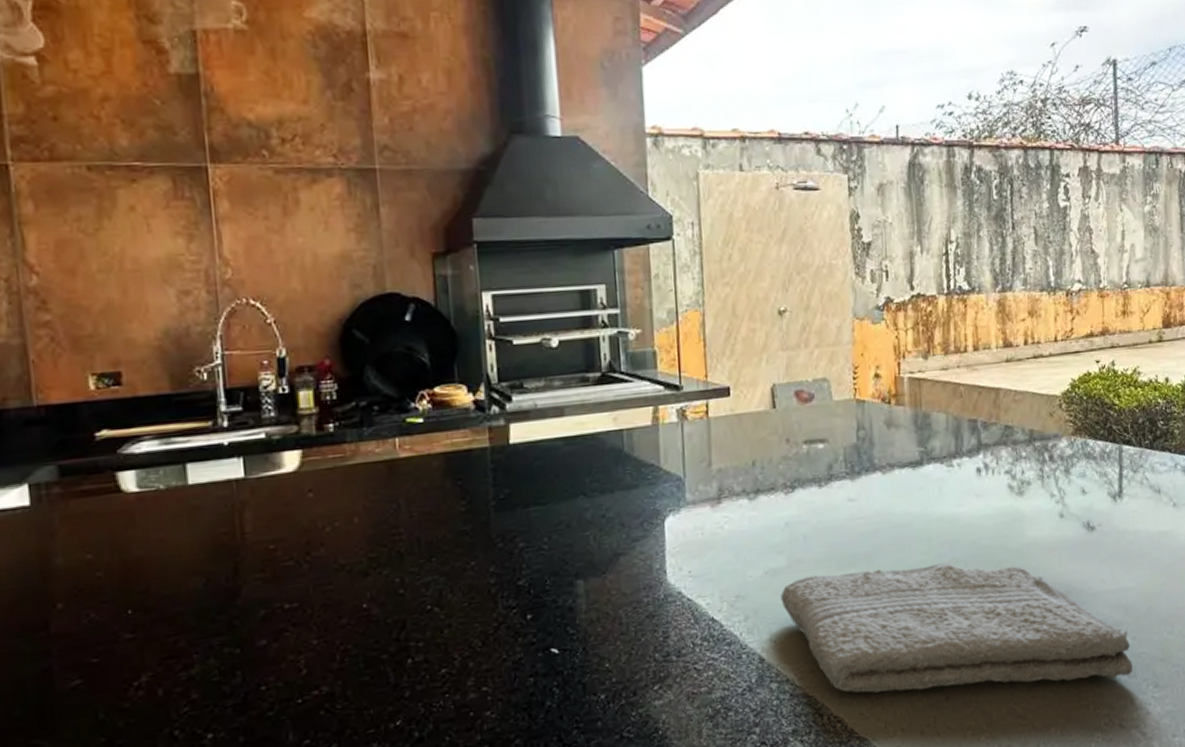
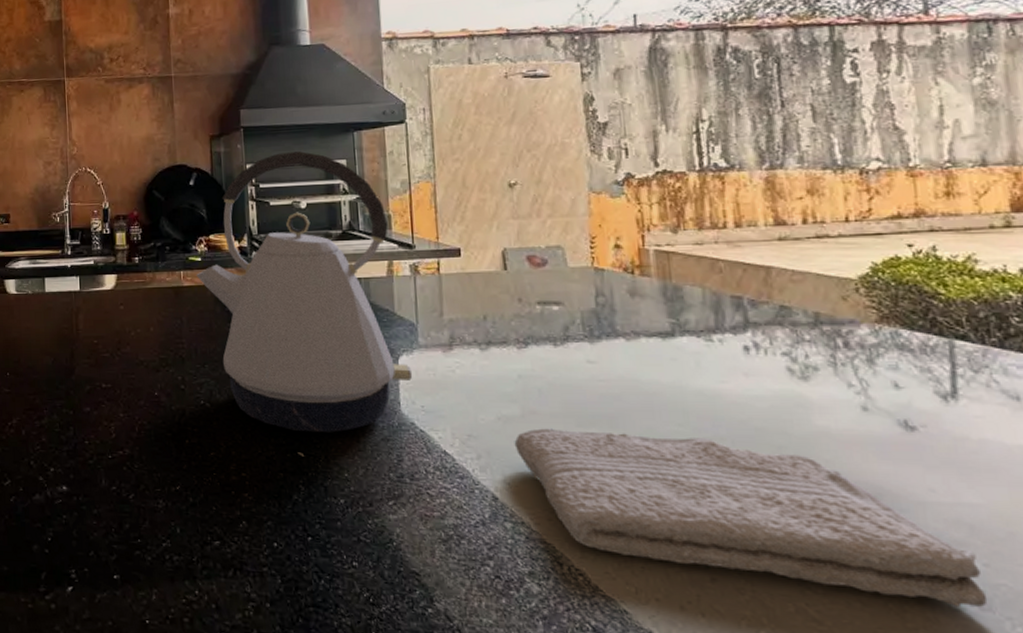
kettle: none [417,274,680,625] -> present [196,151,413,433]

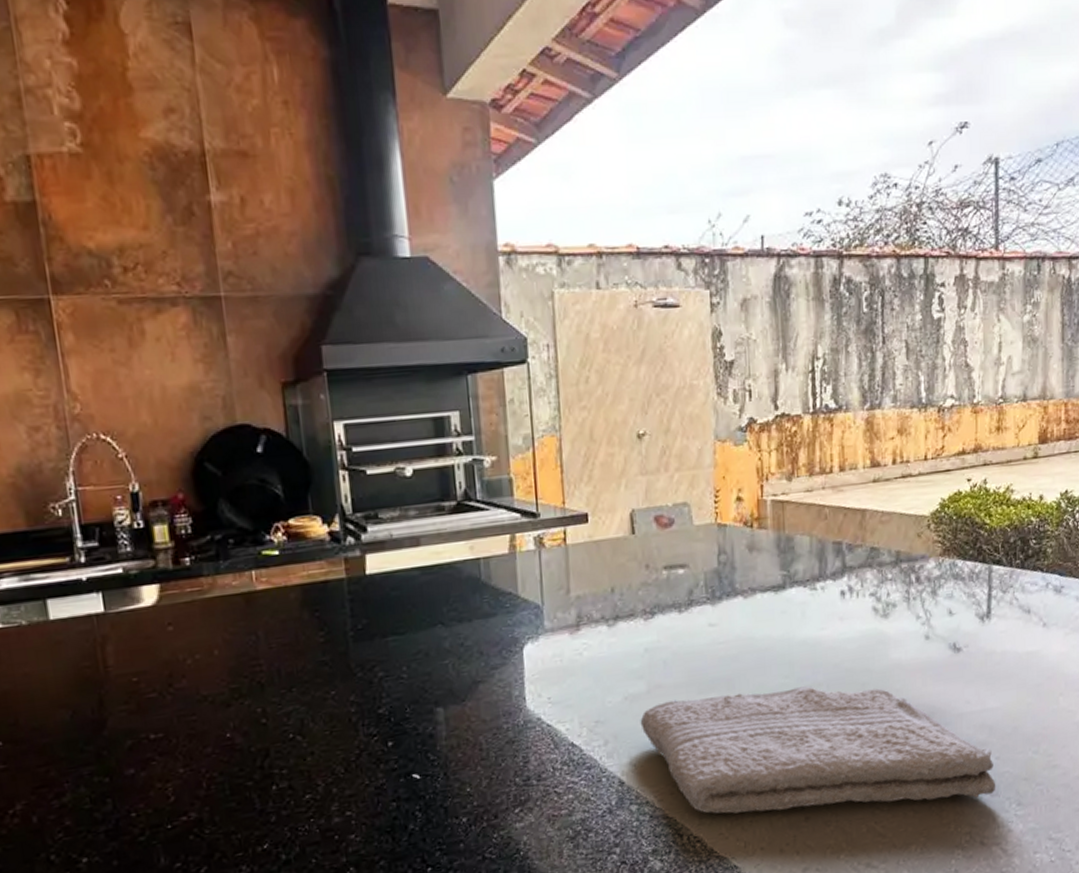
kettle: present [196,151,413,433] -> none [274,402,539,751]

